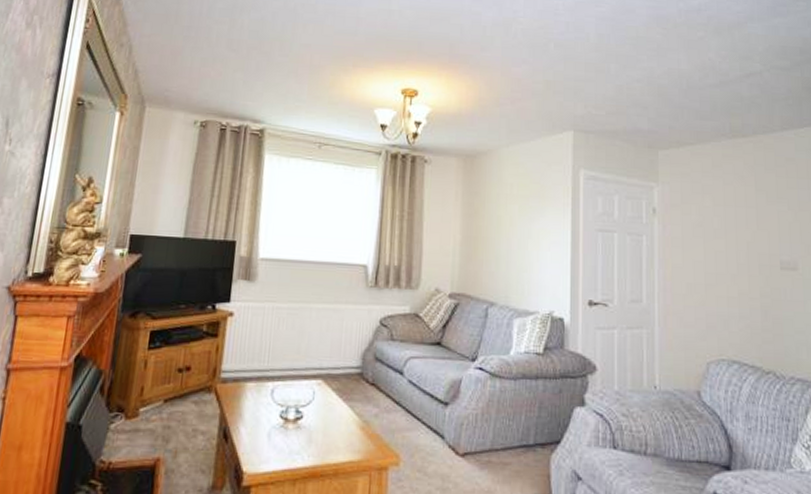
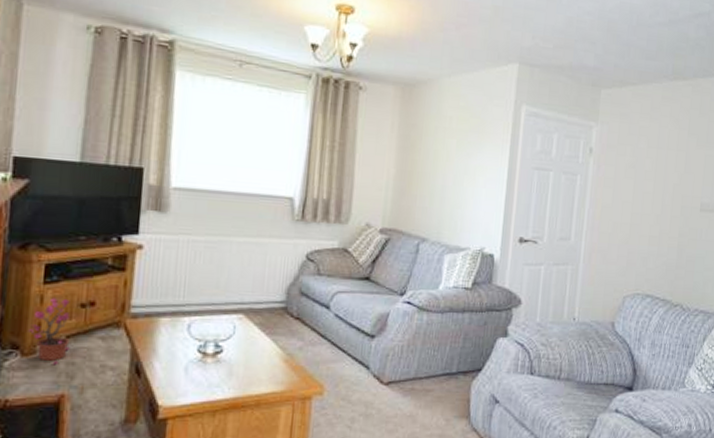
potted plant: none [133,363,169,429] -> present [28,298,70,365]

